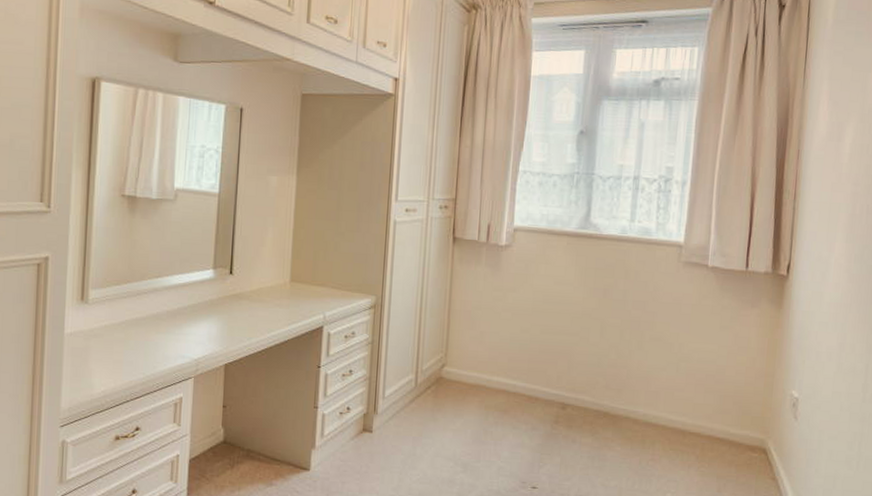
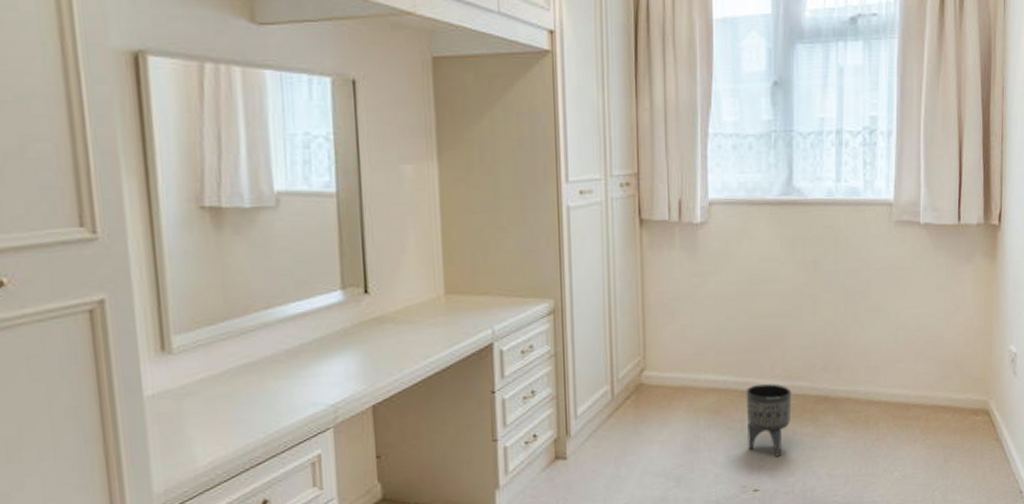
planter: none [530,392,575,461] -> present [746,383,792,457]

